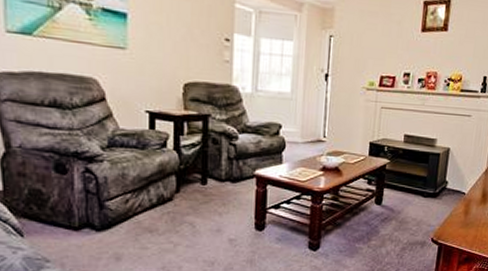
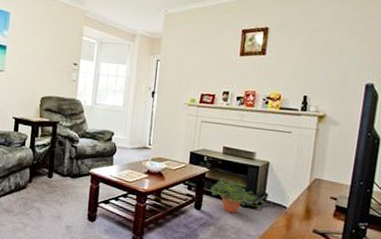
potted plant: none [391,168,445,205] -> present [210,177,265,214]

